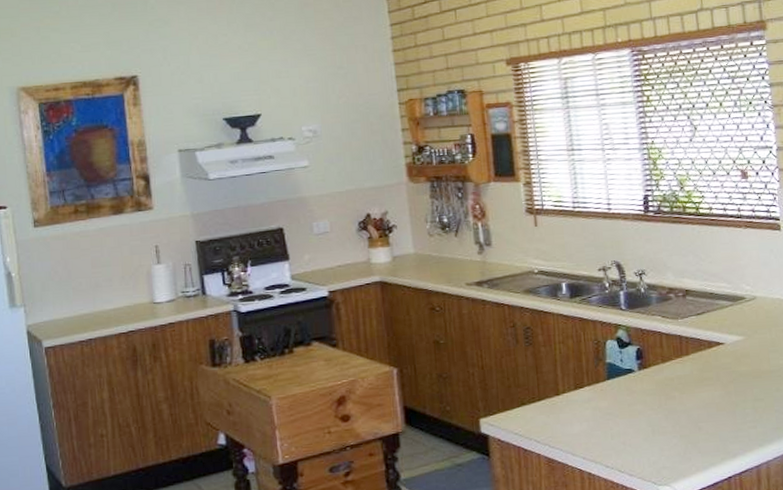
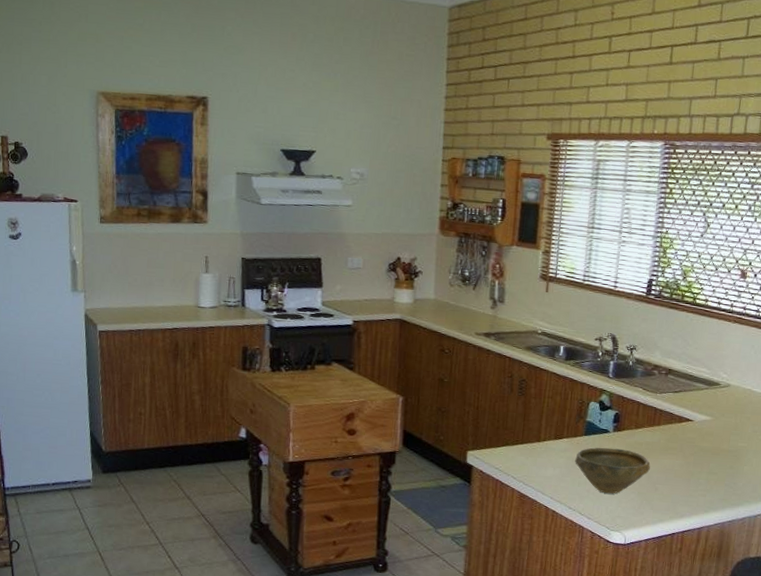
bowl: none [602,388,688,443] -> present [575,447,650,494]

